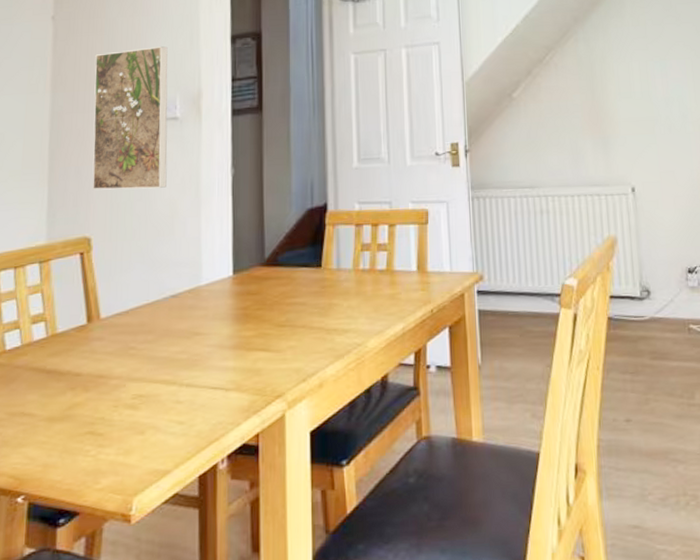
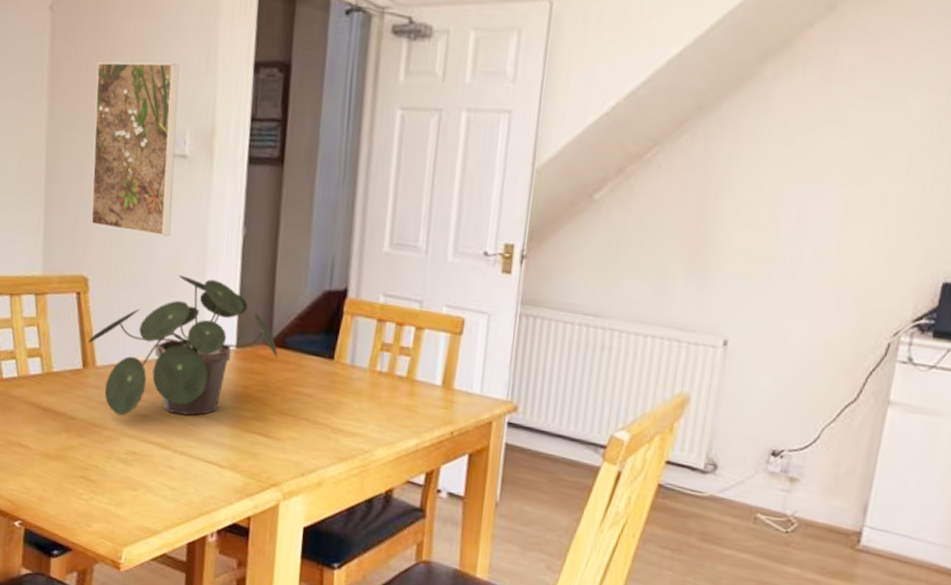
potted plant: none [92,218,271,362] -> present [88,275,278,416]

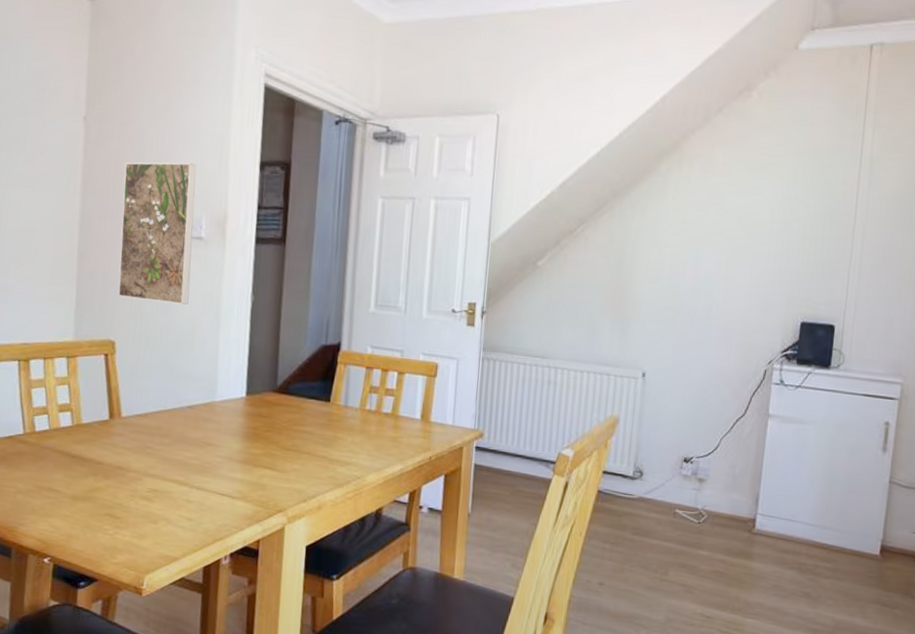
potted plant: present [88,275,278,416] -> none [114,337,282,459]

